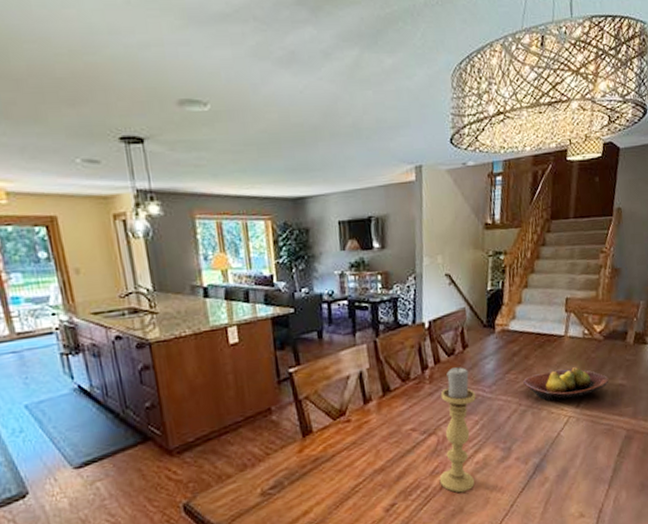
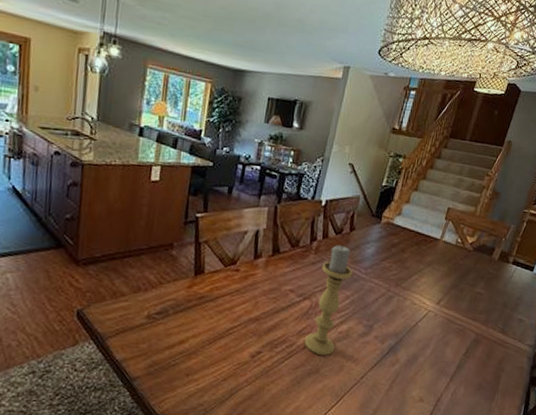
fruit bowl: present [523,367,609,402] -> none [396,267,470,296]

